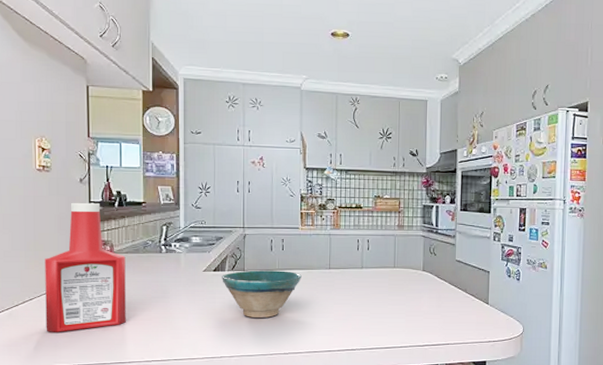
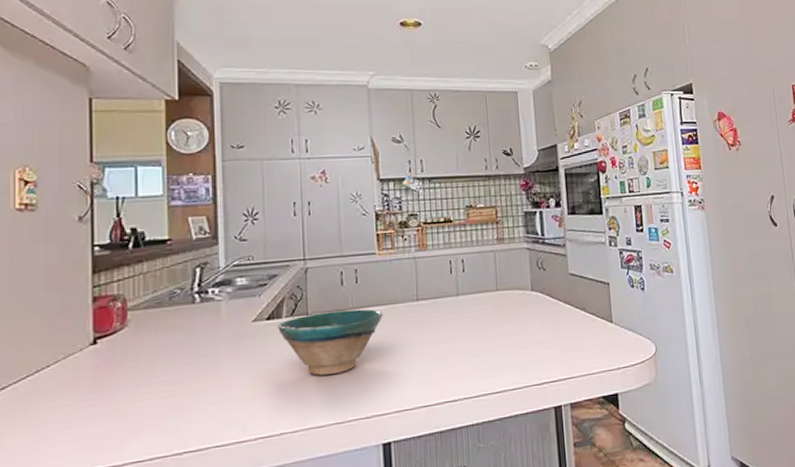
ketchup bottle: present [45,202,126,333] -> none [25,245,145,432]

